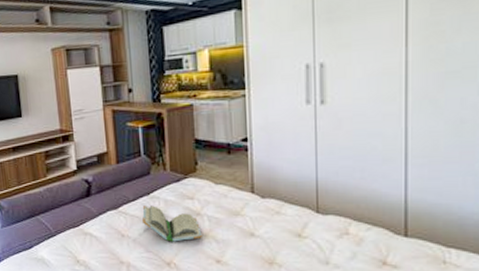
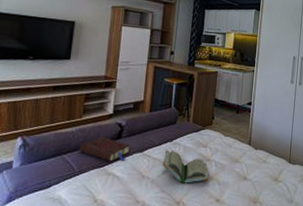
book: none [50,195,103,221] -> present [79,136,131,162]

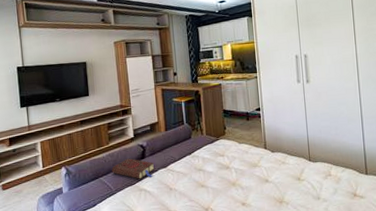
book: present [162,150,209,183] -> none [185,163,231,192]

